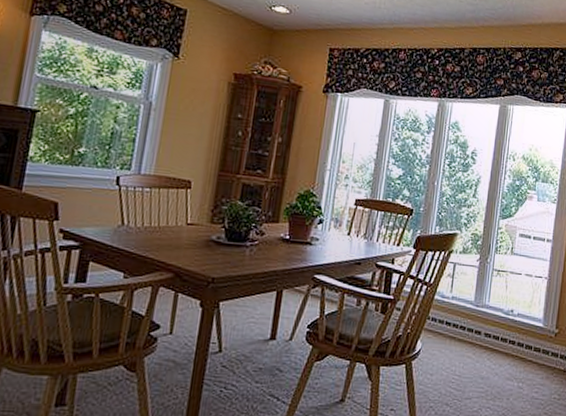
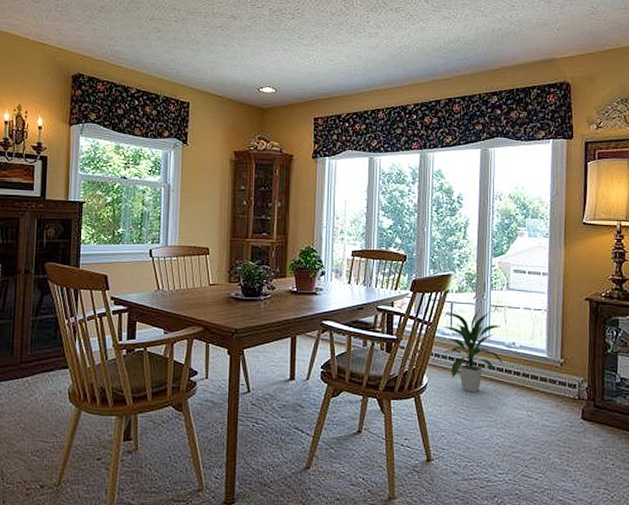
indoor plant: none [441,273,502,361] -> present [441,309,505,393]

